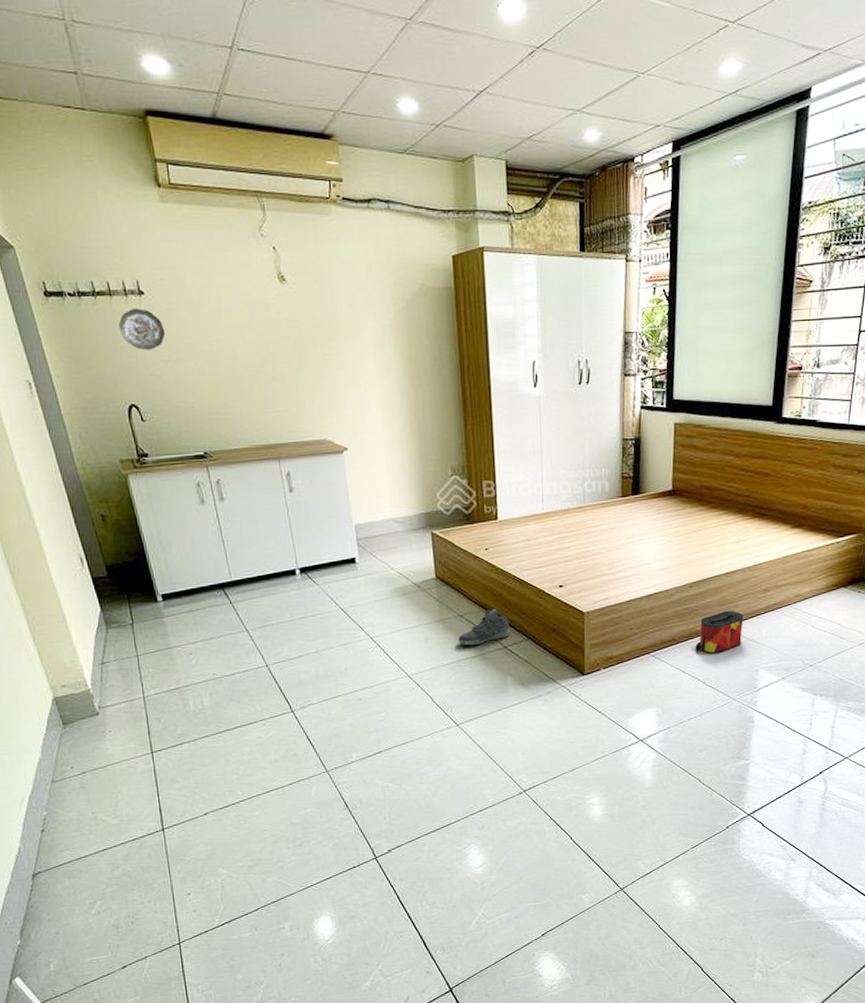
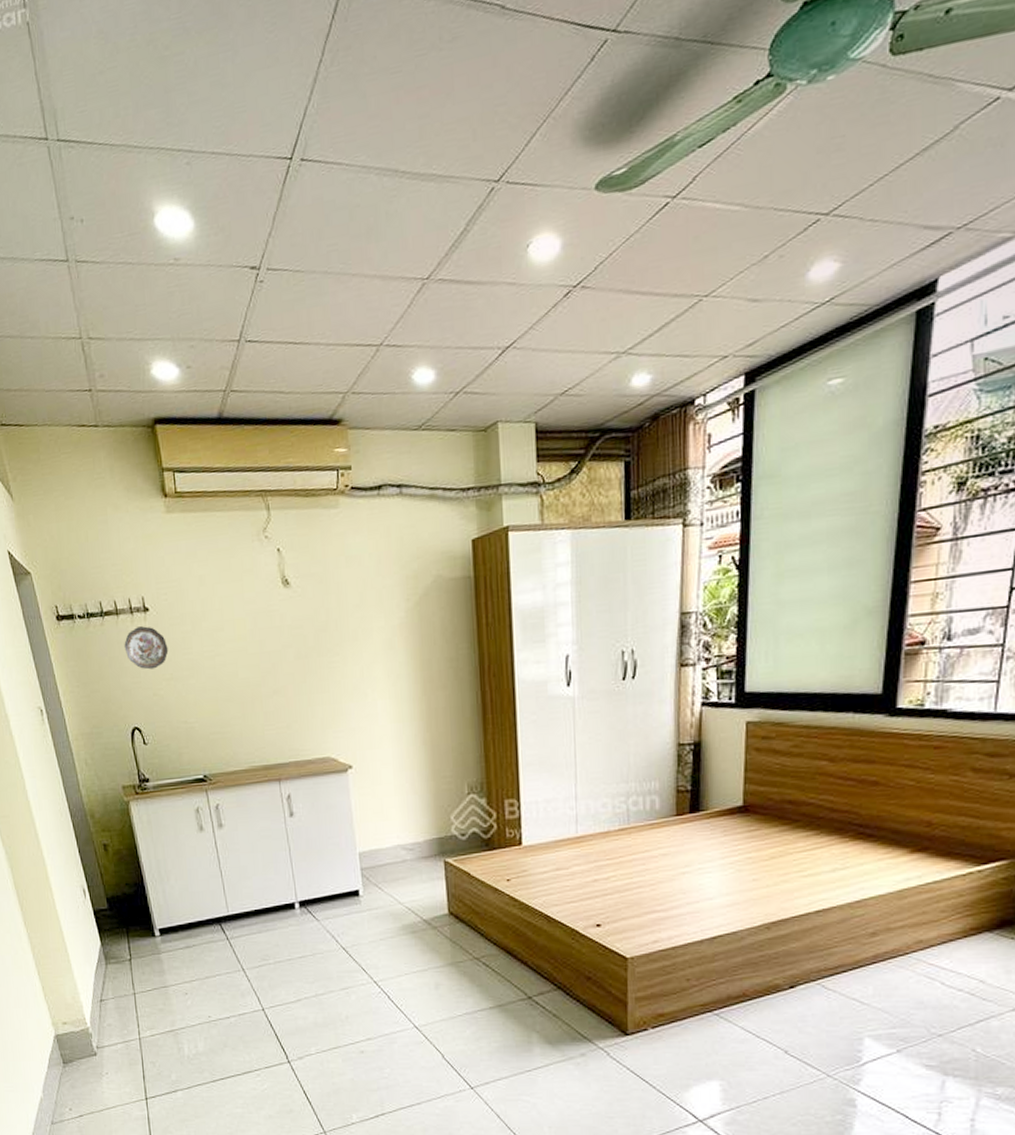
sneaker: present [458,608,510,646] -> none [473,950,535,995]
bag: present [695,610,744,654] -> none [773,959,842,1015]

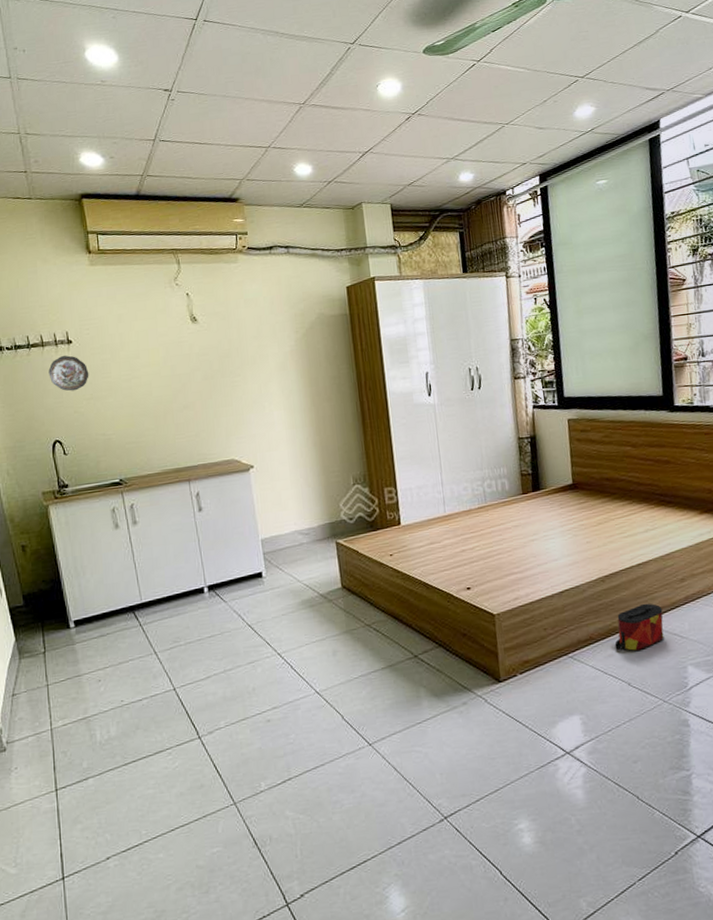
bag: none [773,959,842,1015] -> present [614,603,664,652]

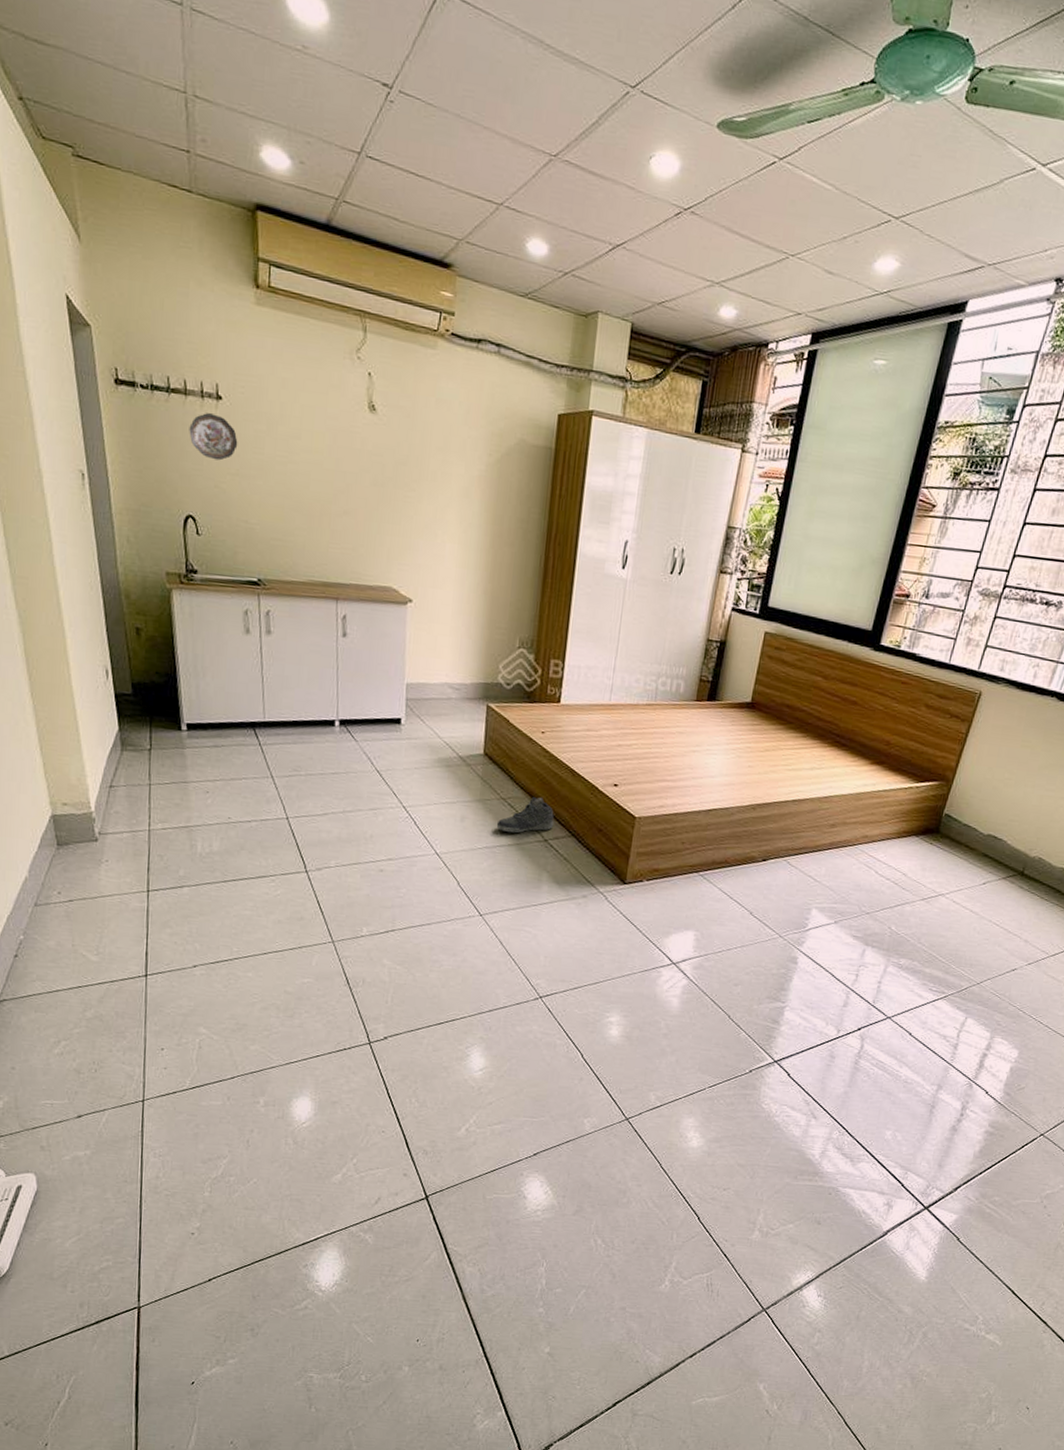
sneaker: none [366,615,419,657] -> present [496,797,554,834]
bag: present [614,603,664,652] -> none [747,839,805,885]

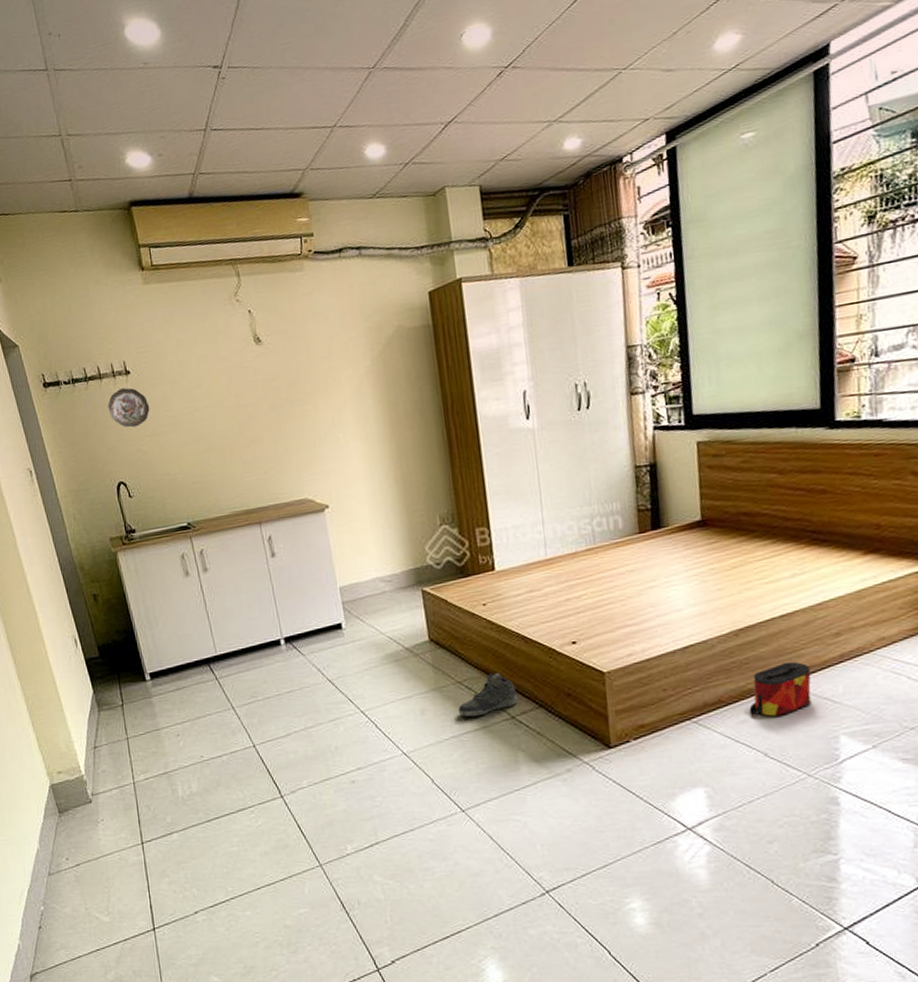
bag: none [747,839,805,885] -> present [749,661,812,718]

